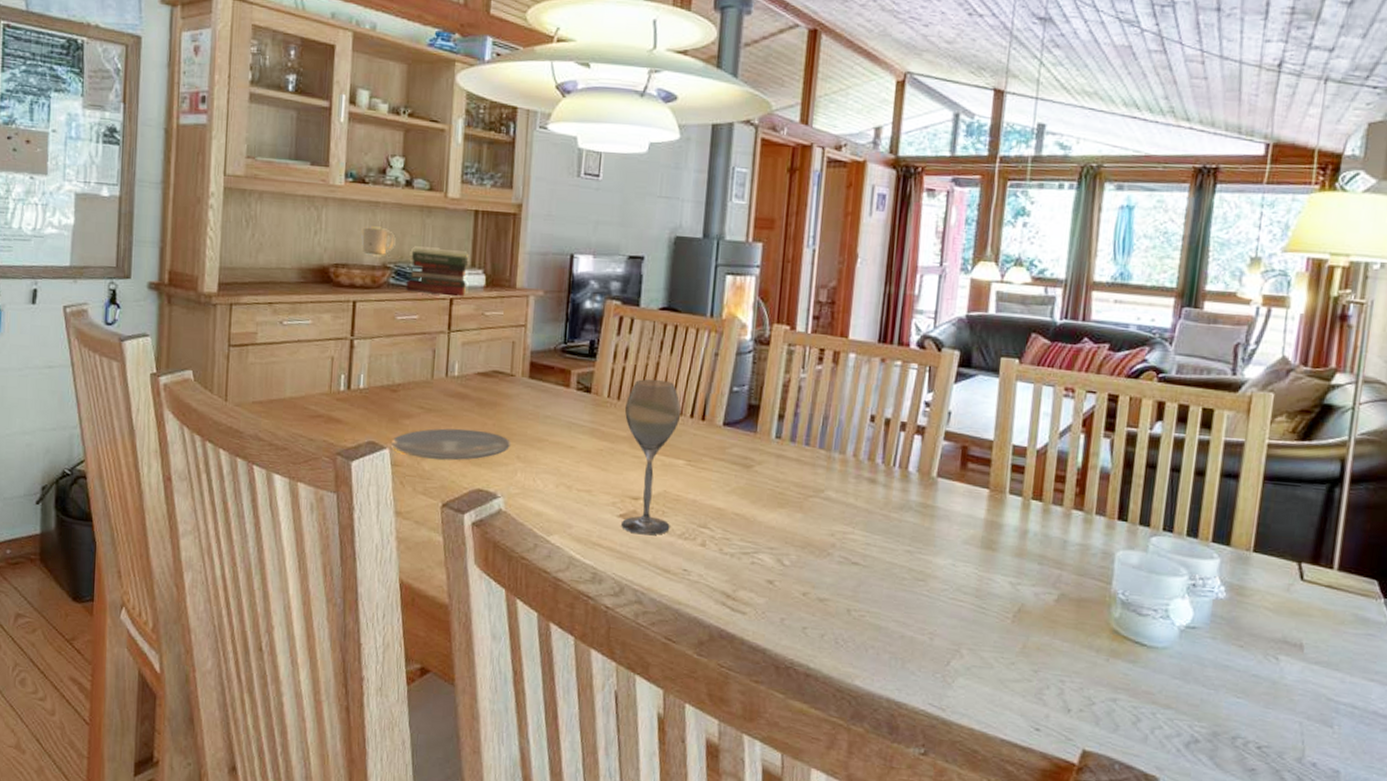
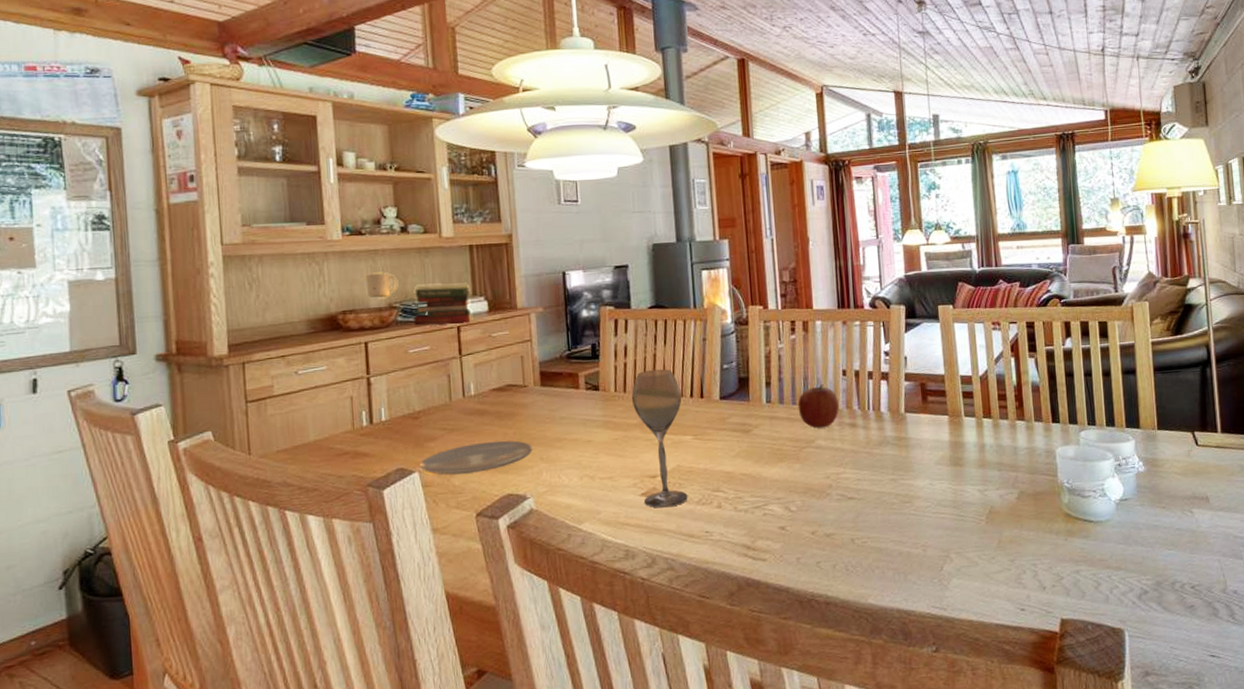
fruit: none [811,427,860,477] -> present [798,384,839,428]

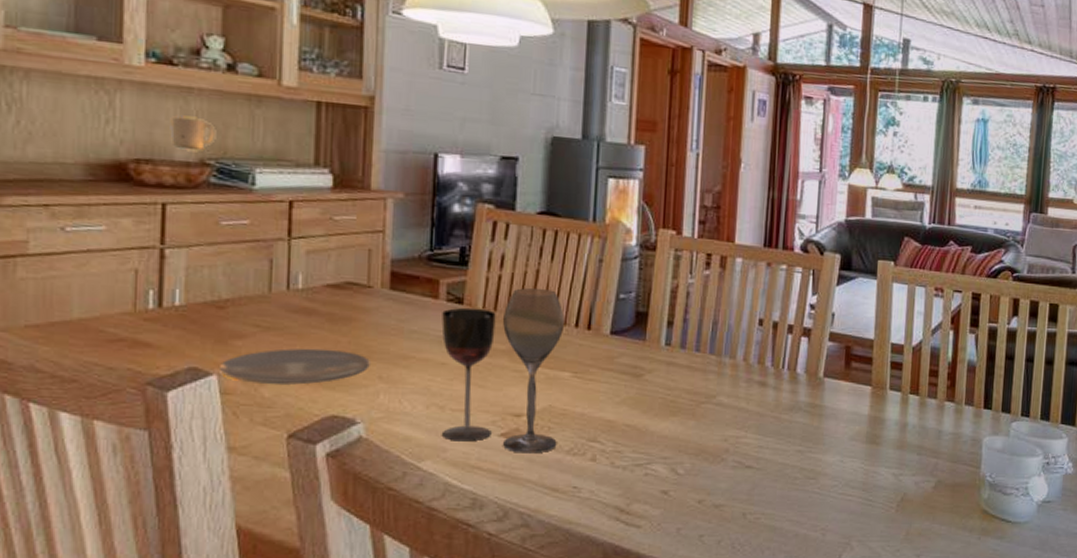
books: present [414,284,472,326] -> none [232,142,310,200]
wineglass: none [583,391,634,504] -> present [441,307,496,442]
fruit: present [798,384,839,428] -> none [701,332,750,382]

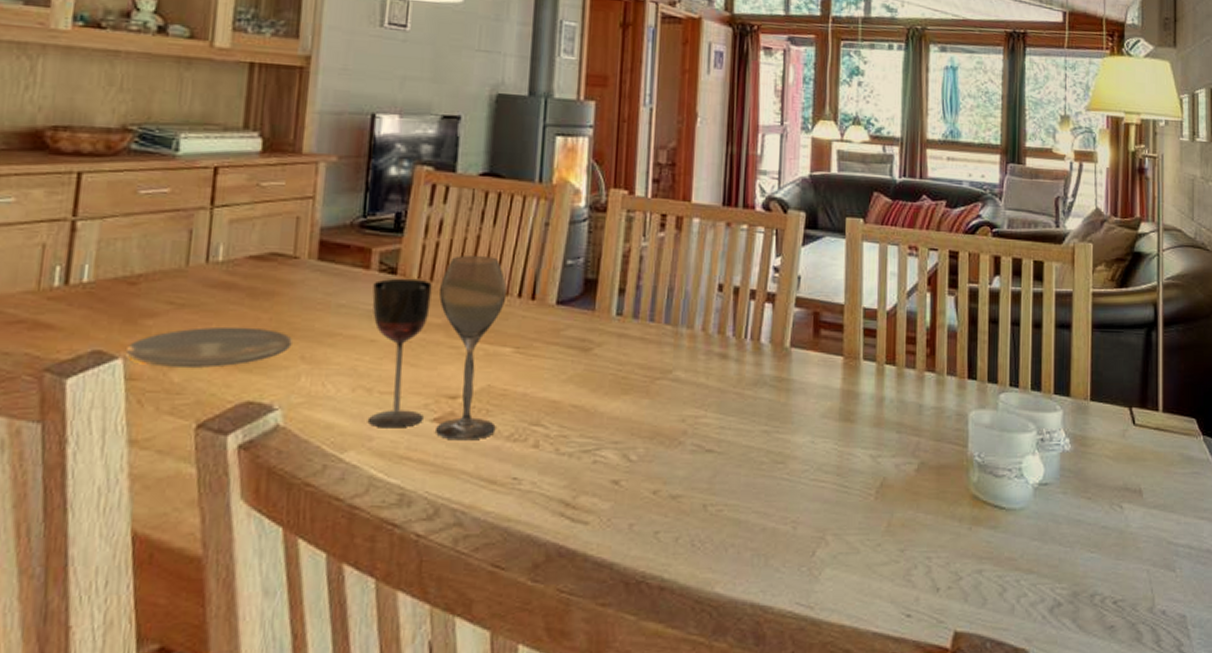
mug: present [171,117,215,150] -> none [93,81,140,115]

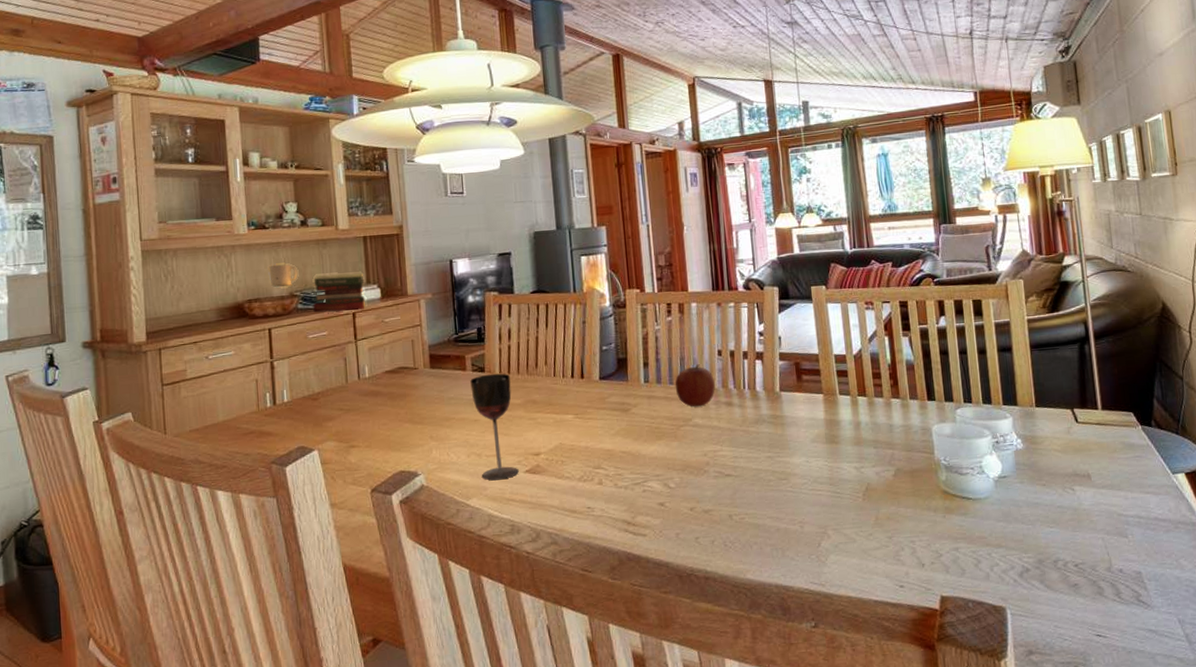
mug: none [93,81,140,115] -> present [269,264,298,287]
plate: present [125,326,294,368] -> none [318,420,424,453]
books: none [154,106,240,165] -> present [313,273,366,313]
wineglass: present [436,256,507,441] -> none [516,351,570,485]
fruit: none [656,299,709,354] -> present [675,364,715,406]

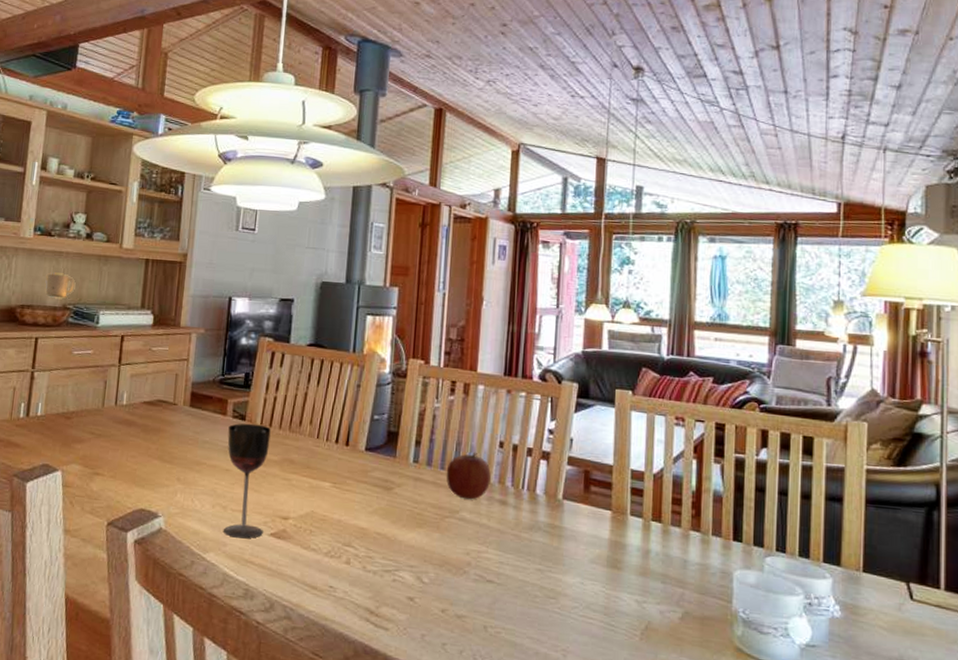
books: present [313,273,366,313] -> none [83,291,139,335]

